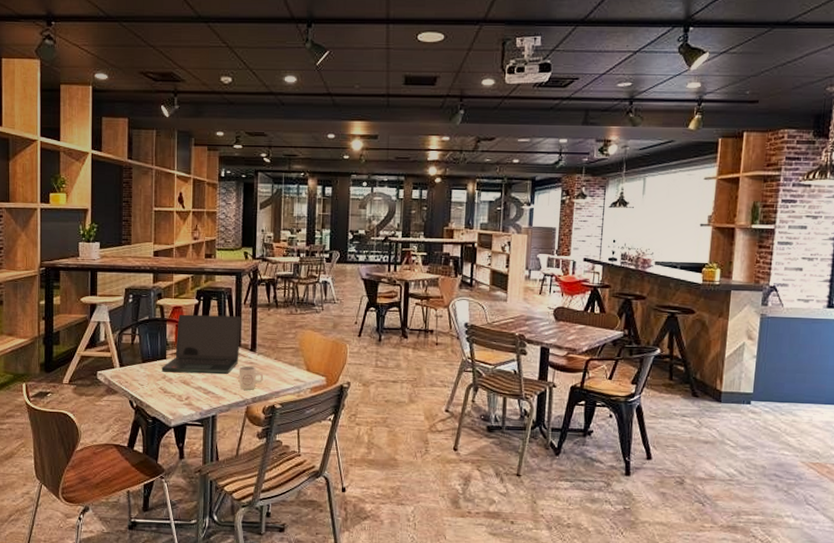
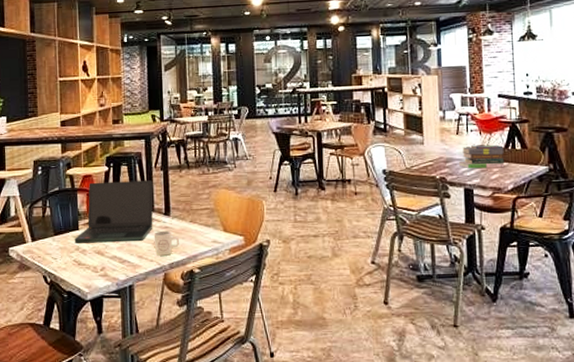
books: none [539,306,583,330] -> present [459,144,505,169]

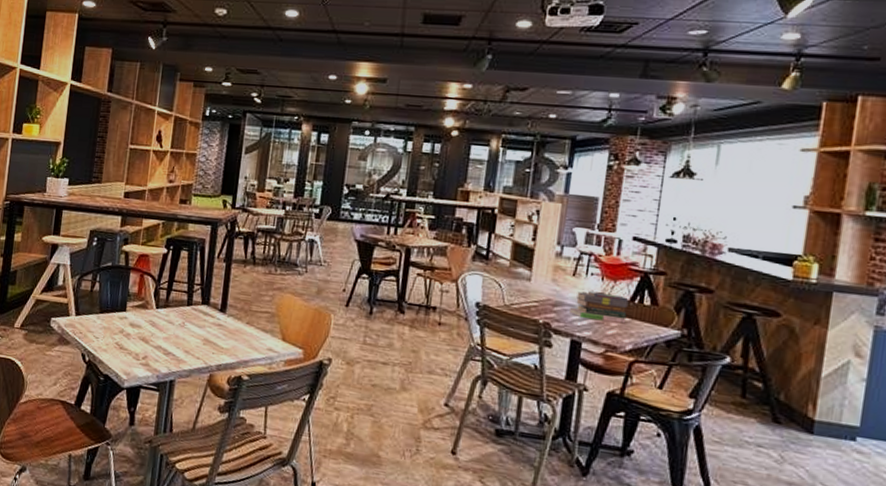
laptop: present [74,180,153,243] -> none [119,263,213,335]
mug: present [153,230,180,256] -> none [203,327,232,356]

